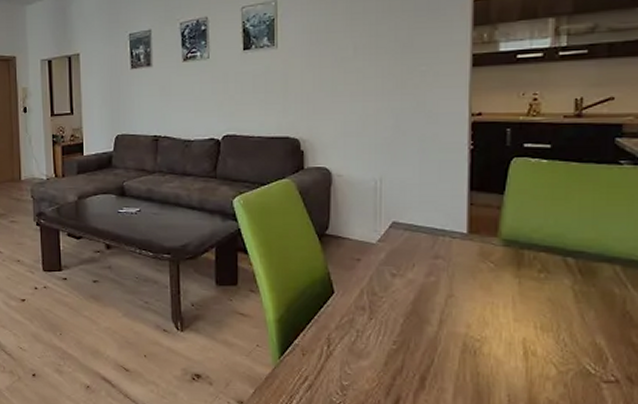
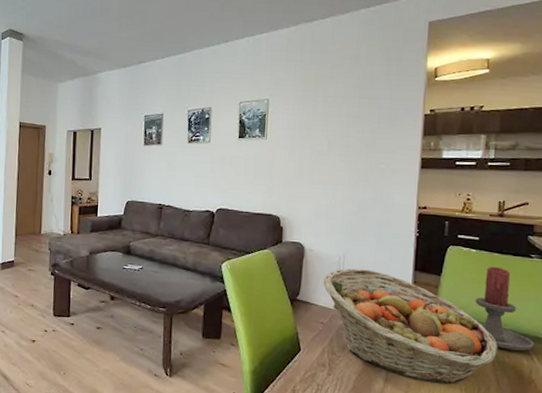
fruit basket: none [357,193,582,323] -> present [323,268,499,384]
candle holder: none [549,178,629,278] -> present [475,266,535,351]

